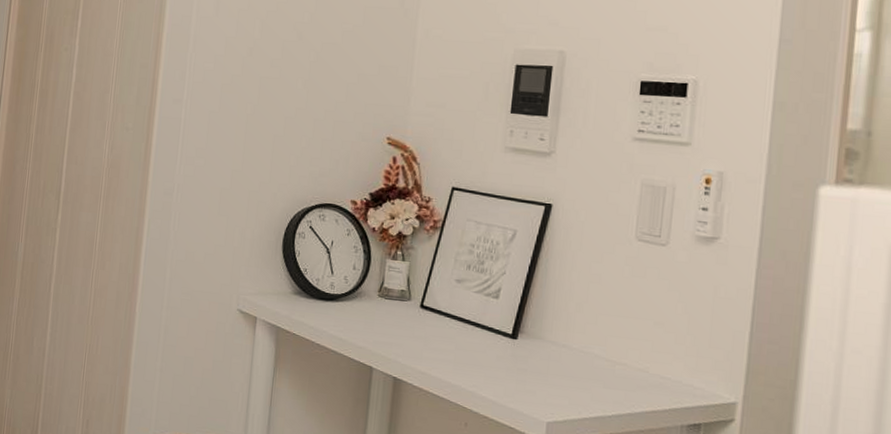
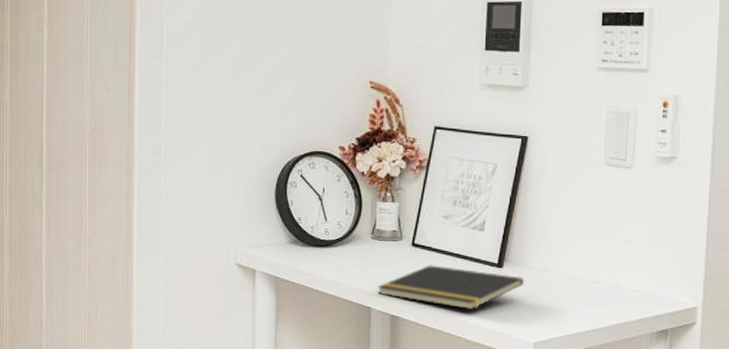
notepad: none [380,329,541,380] -> present [377,265,525,309]

